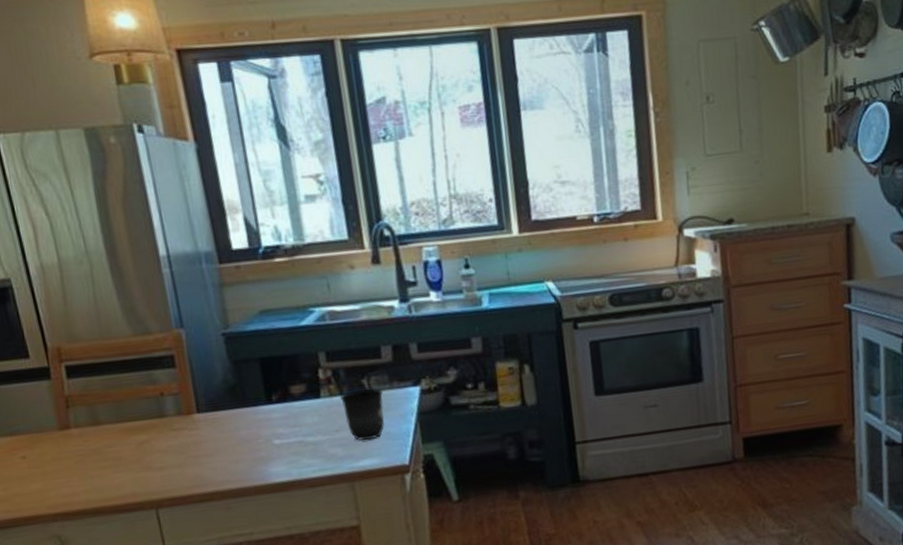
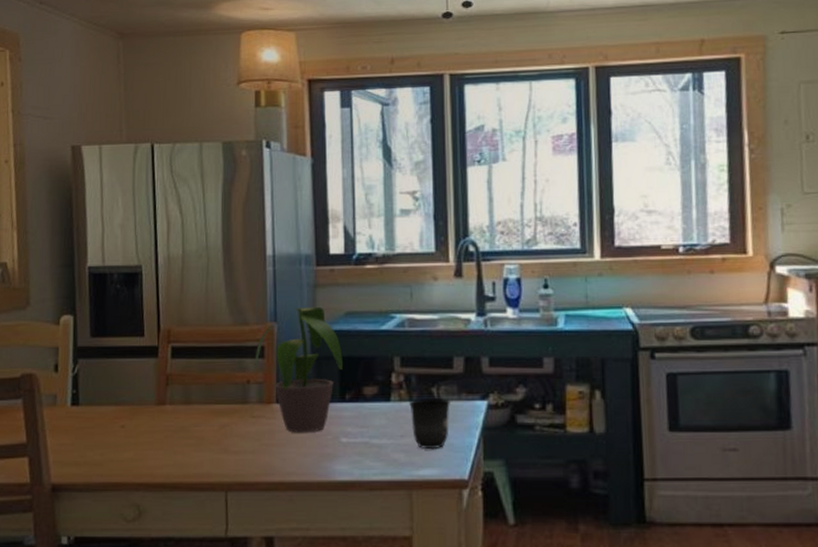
potted plant: none [165,307,265,441] -> present [253,306,343,433]

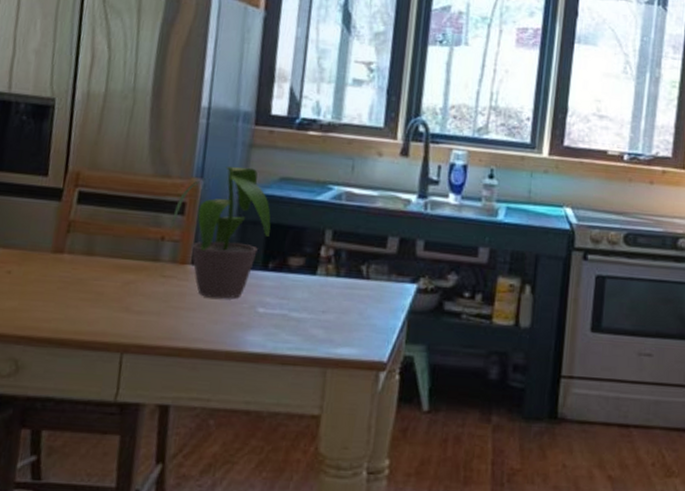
mug: present [409,398,450,450] -> none [335,275,379,329]

